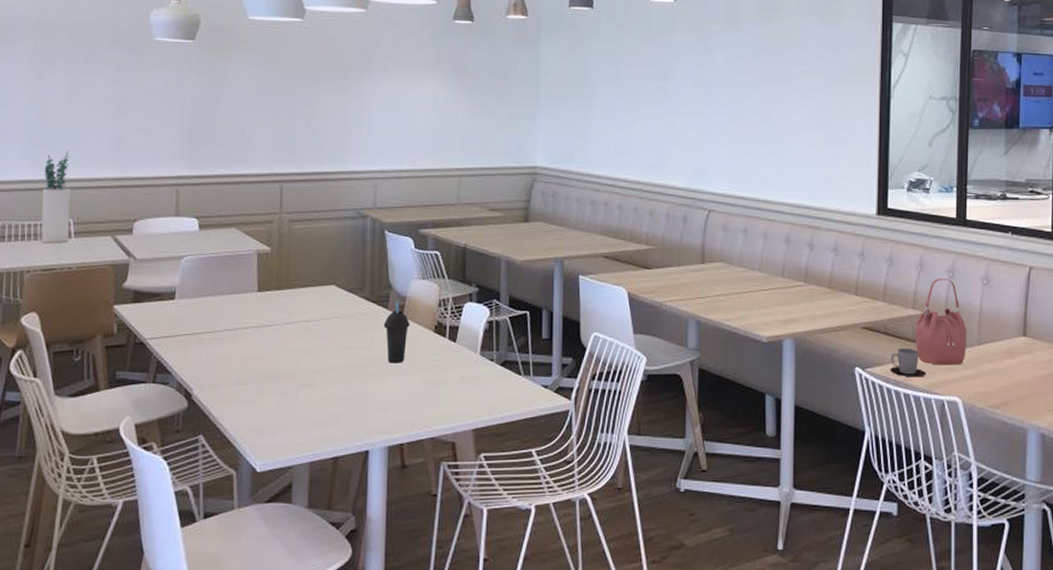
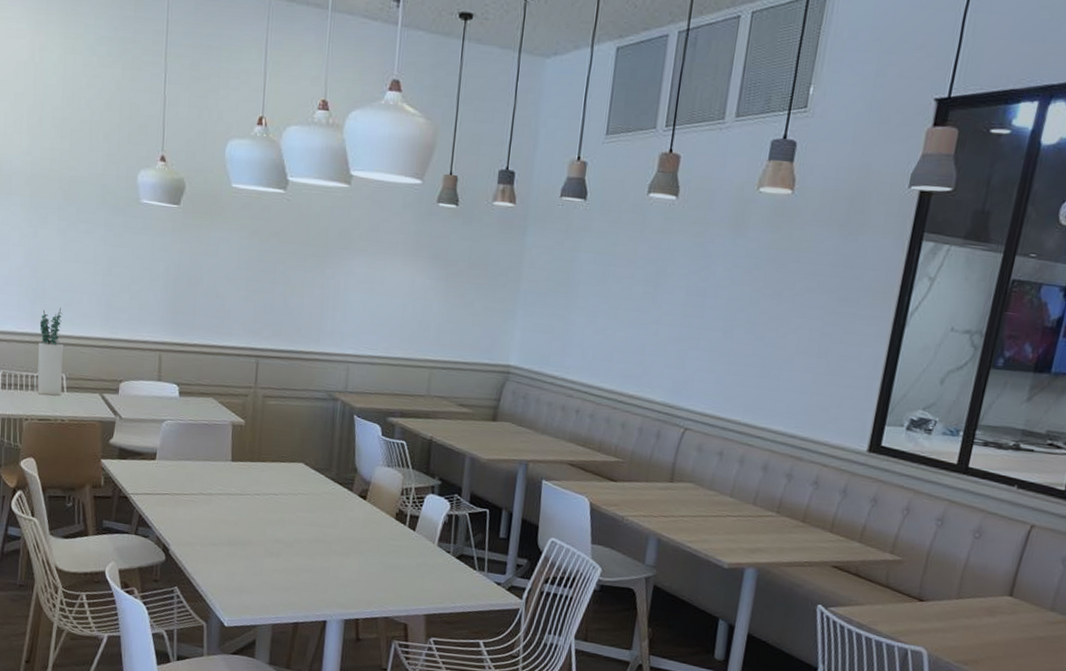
cup: present [383,300,410,363] -> none [347,484,373,544]
cup: present [890,348,926,377] -> none [855,591,894,623]
handbag: present [914,278,967,365] -> none [886,525,947,616]

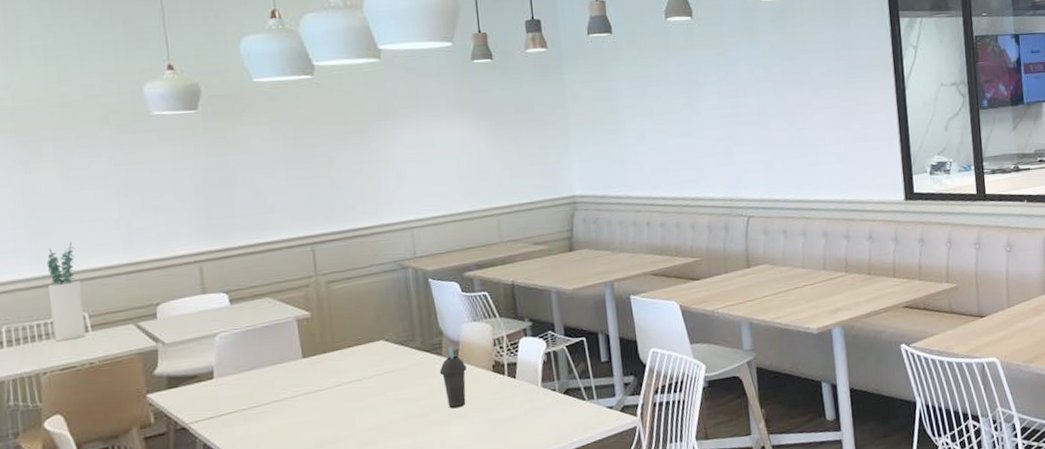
cup: none [347,484,373,544] -> present [439,346,467,409]

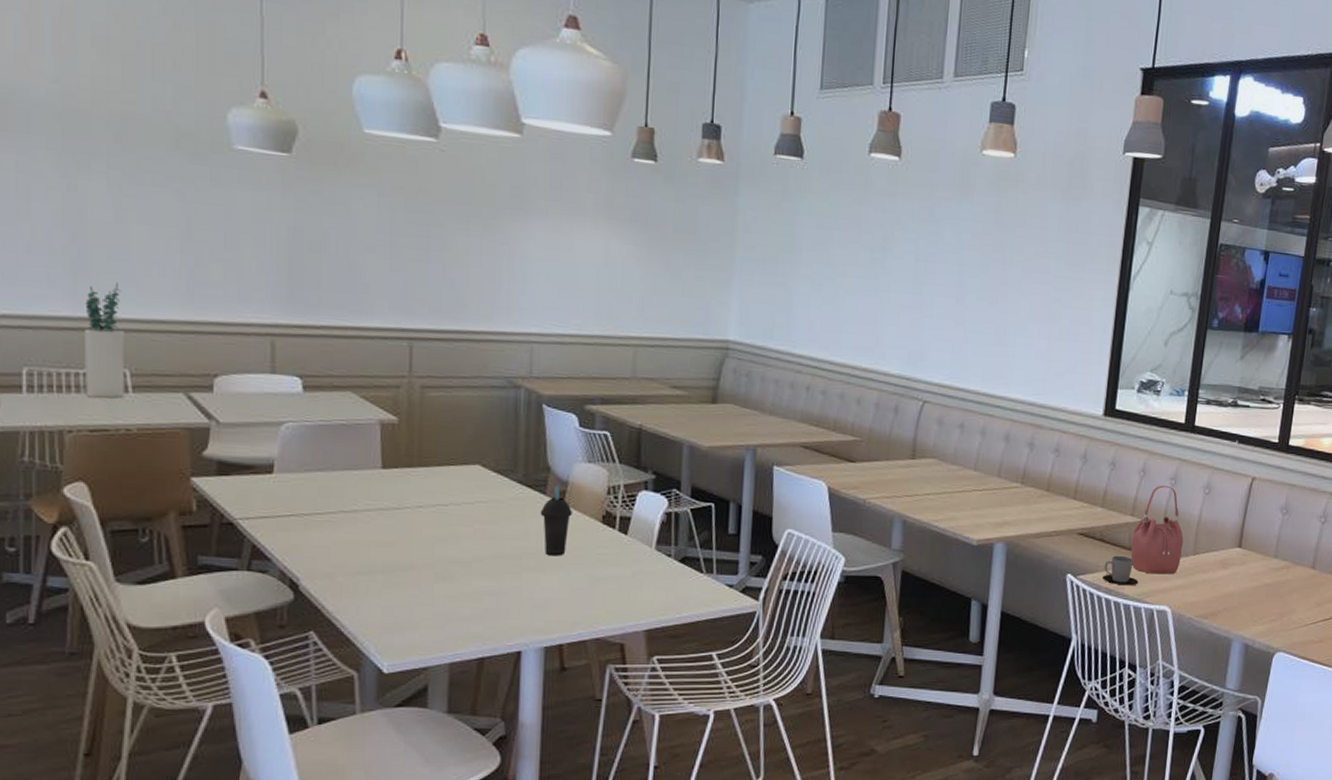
cup: none [931,319,966,347] -> present [1102,555,1139,586]
handbag: none [950,250,999,332] -> present [1130,485,1184,575]

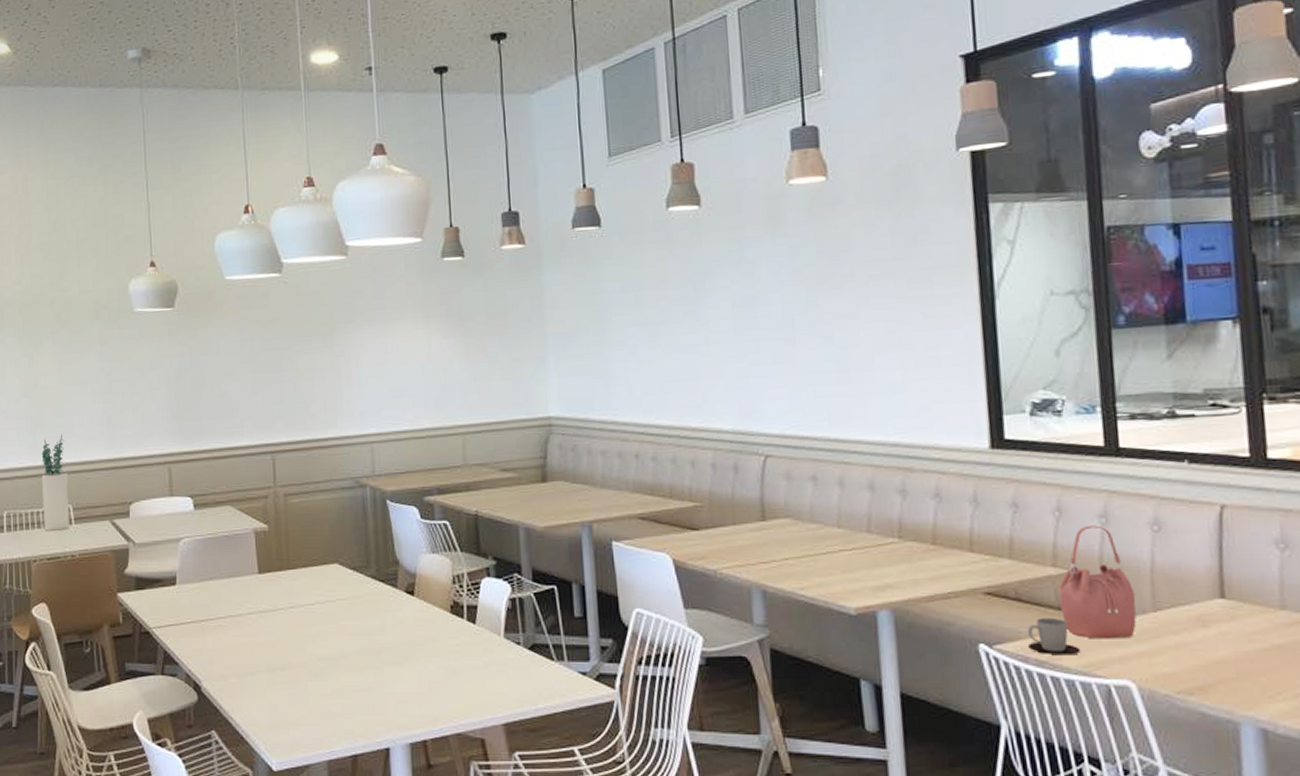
cup: present [540,485,572,556] -> none [394,578,423,649]

